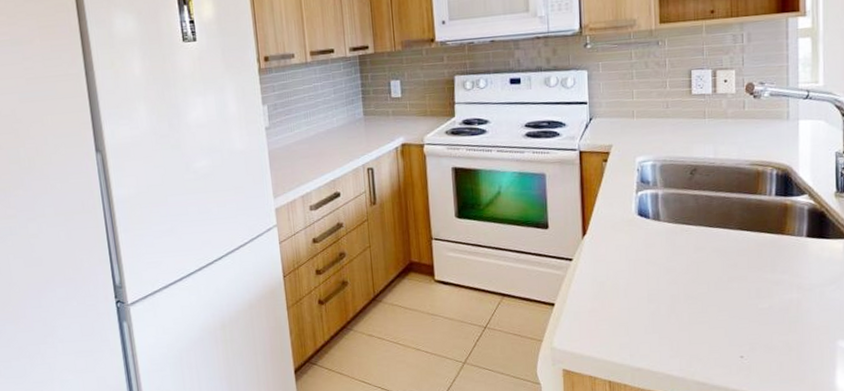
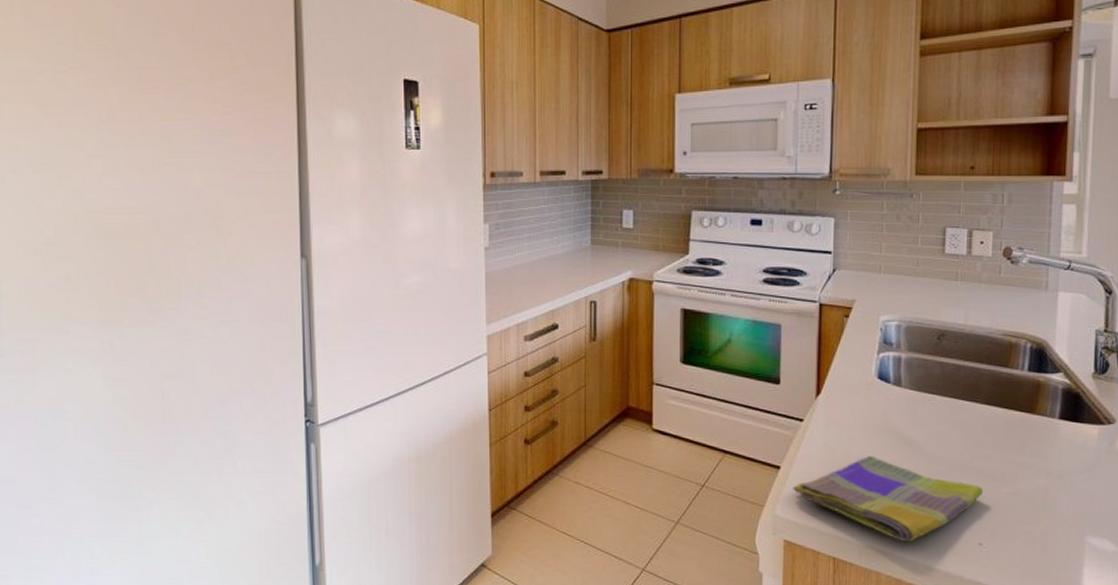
dish towel: none [568,285,742,362] -> present [793,455,984,543]

